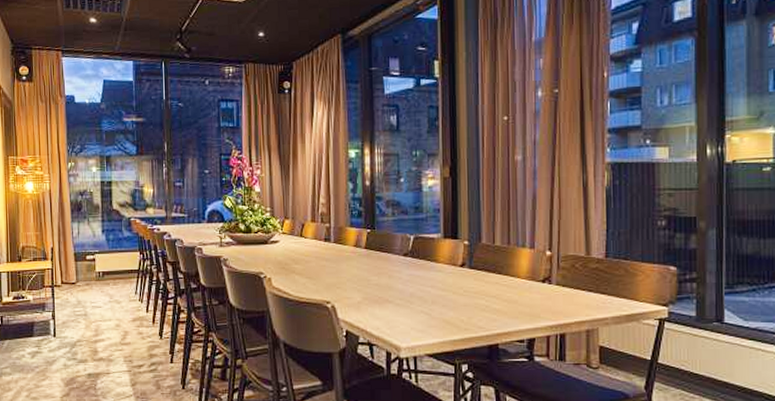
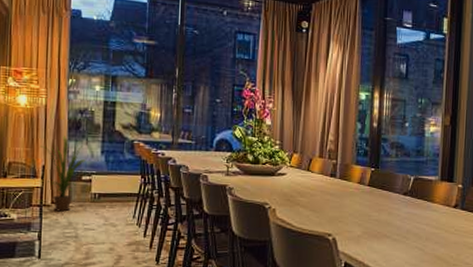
house plant: none [48,218,89,291] -> present [40,136,86,212]

